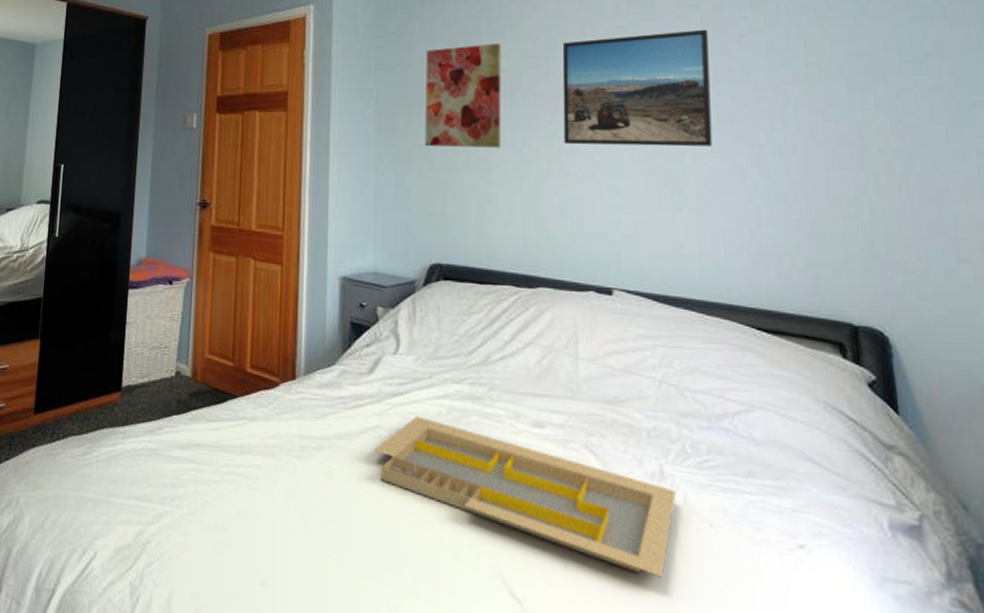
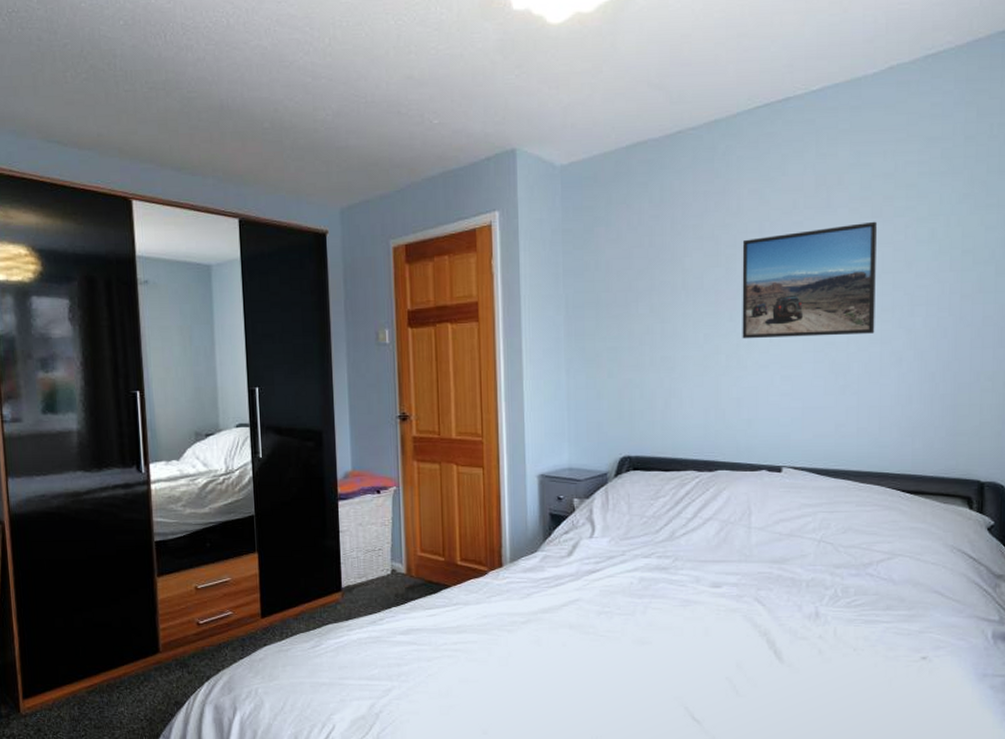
serving tray: present [374,416,676,577] -> none [575,588,828,692]
wall art: present [425,43,501,148] -> none [612,244,685,349]

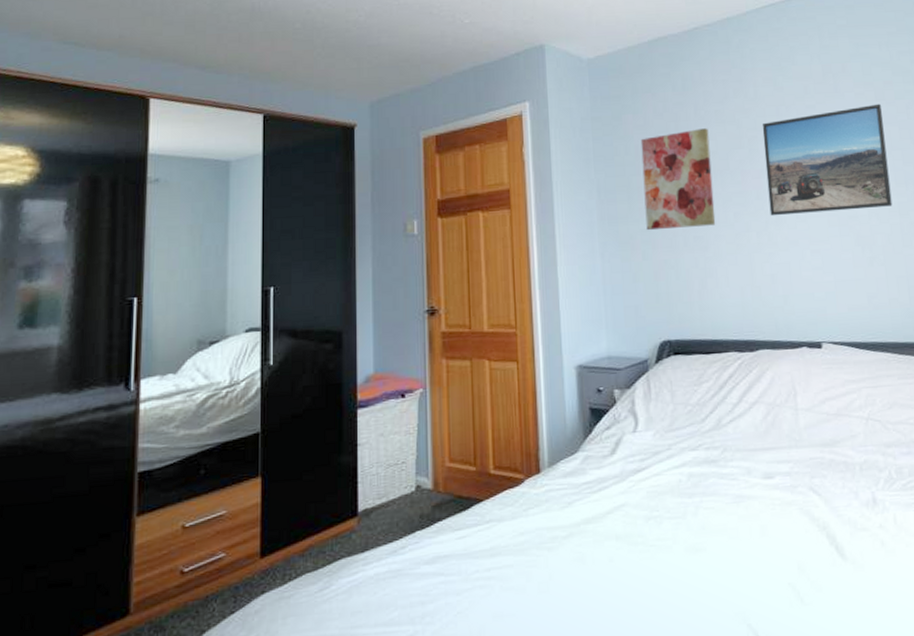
wall art: none [612,244,685,349] -> present [640,128,716,231]

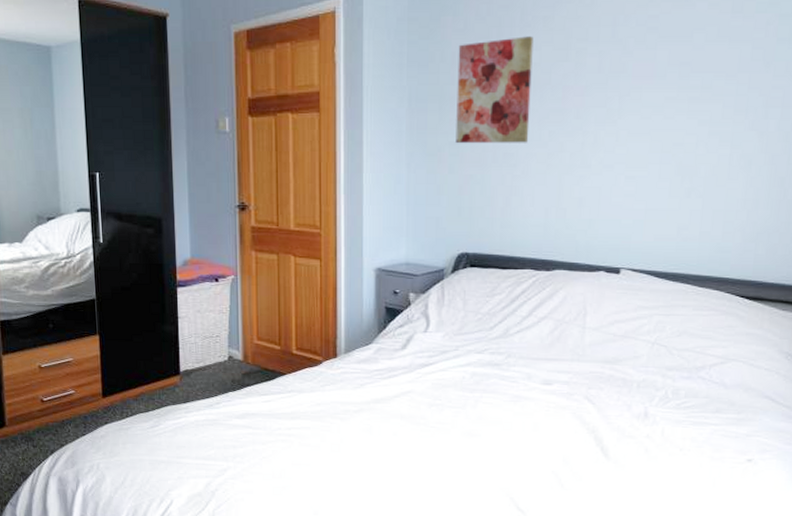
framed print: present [762,103,893,216] -> none [588,17,738,138]

